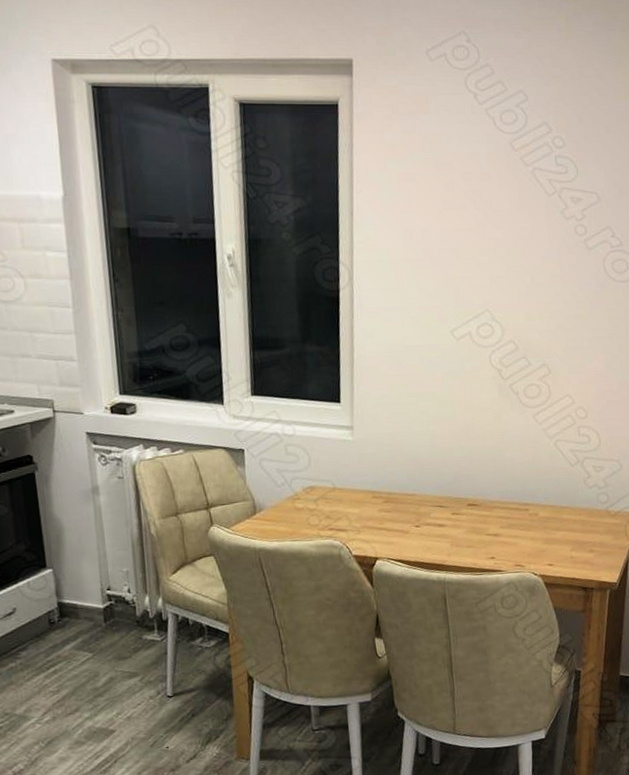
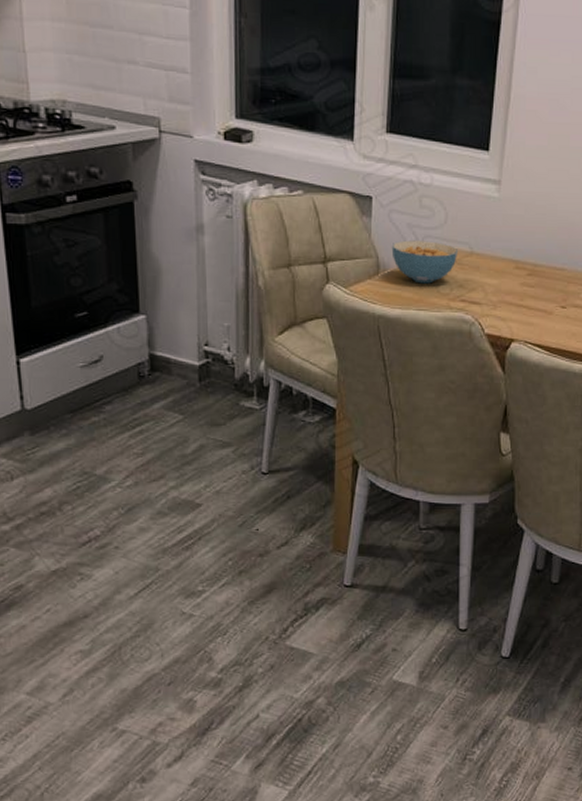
cereal bowl: none [264,482,322,519] -> present [391,240,457,284]

